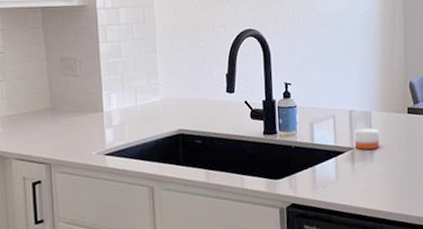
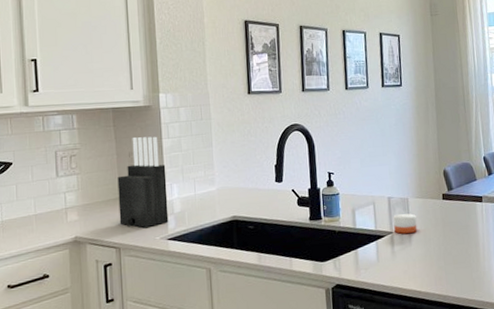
knife block: none [47,40,106,141] -> present [117,136,169,227]

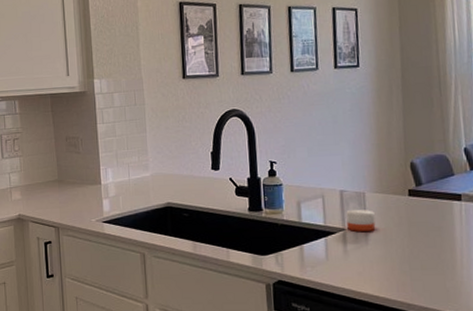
knife block: present [117,136,169,227] -> none [56,121,104,209]

